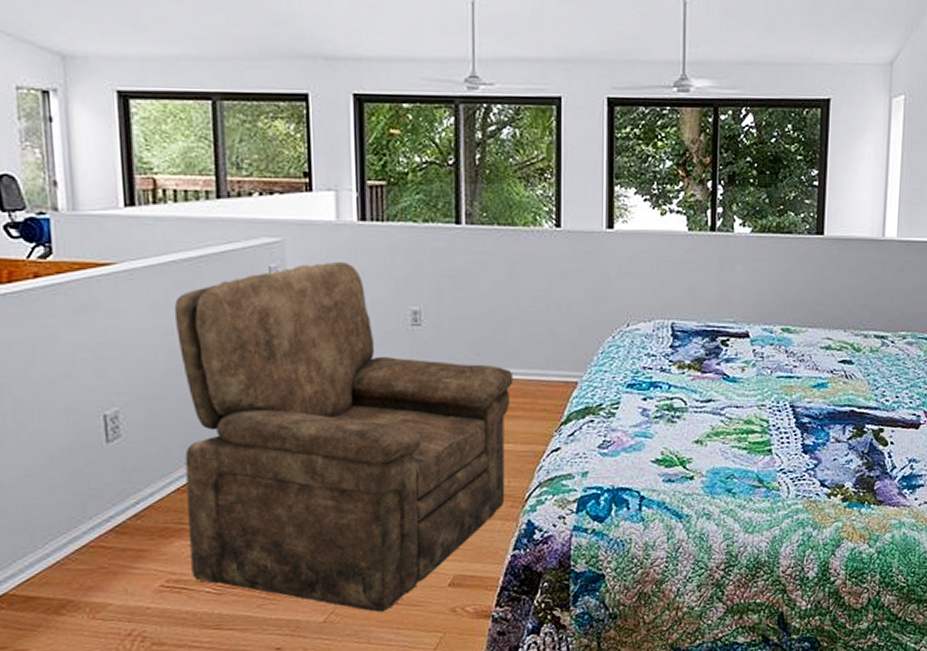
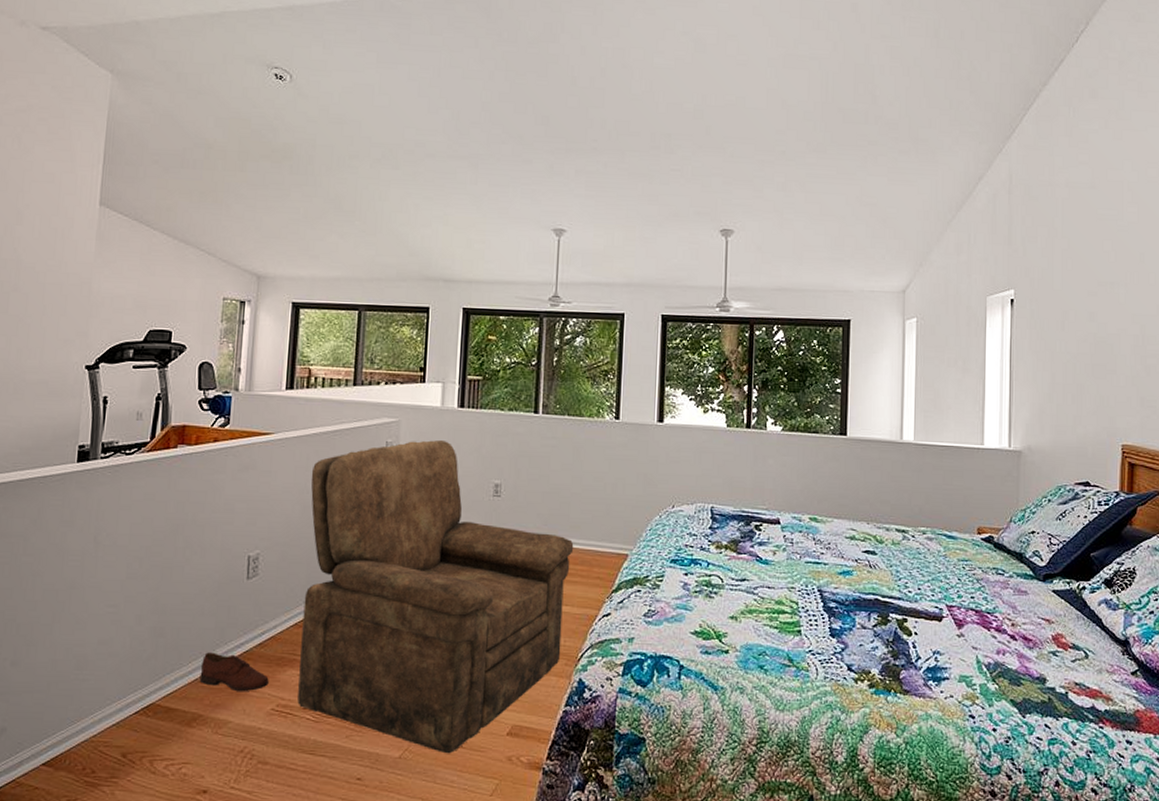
shoe: none [61,530,153,571] -> present [199,652,269,692]

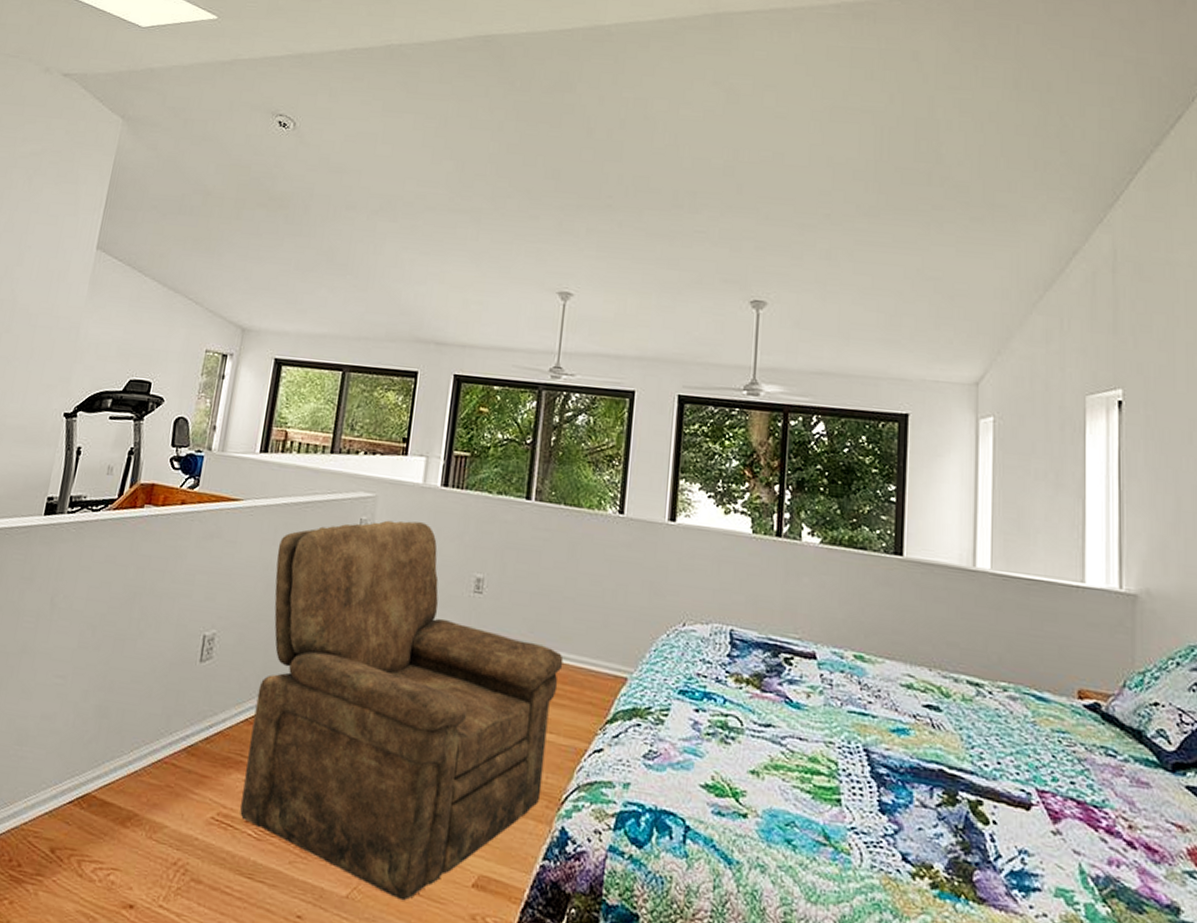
shoe: present [199,652,269,692] -> none [139,741,212,793]

